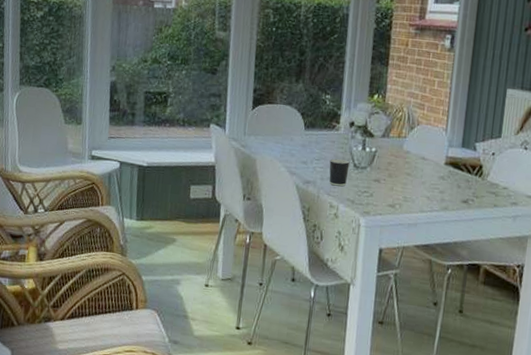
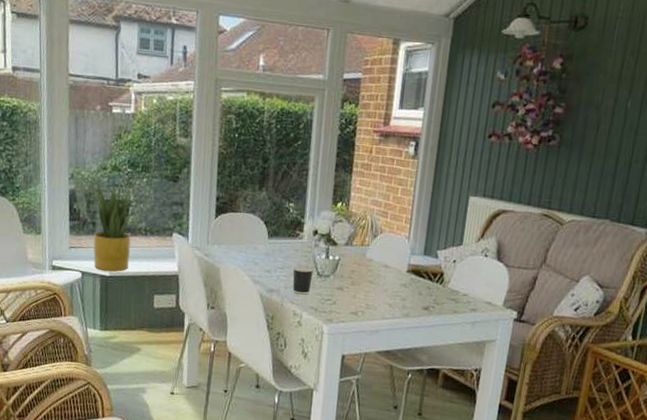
planter: none [132,75,172,162] -> present [93,183,133,272]

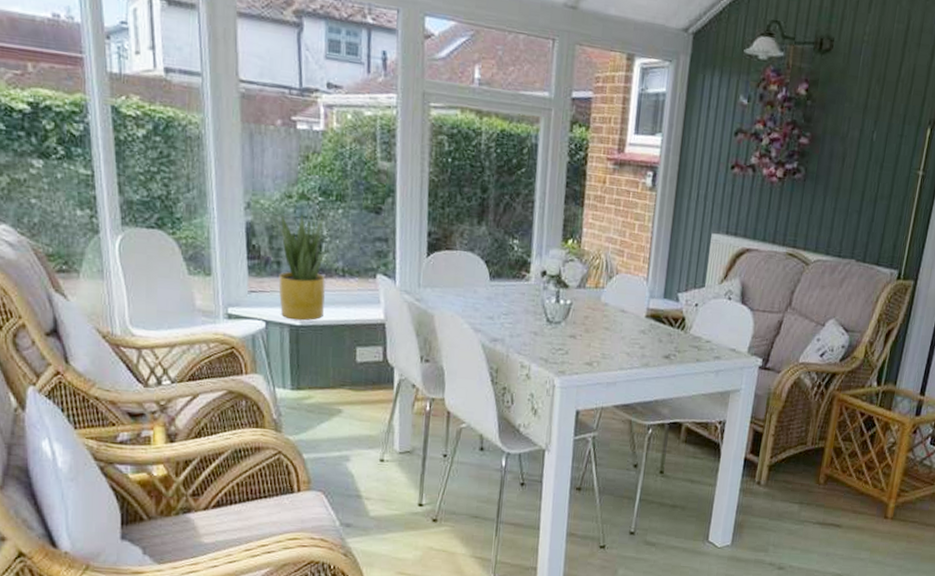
mug: present [292,267,313,295] -> none [519,313,542,344]

